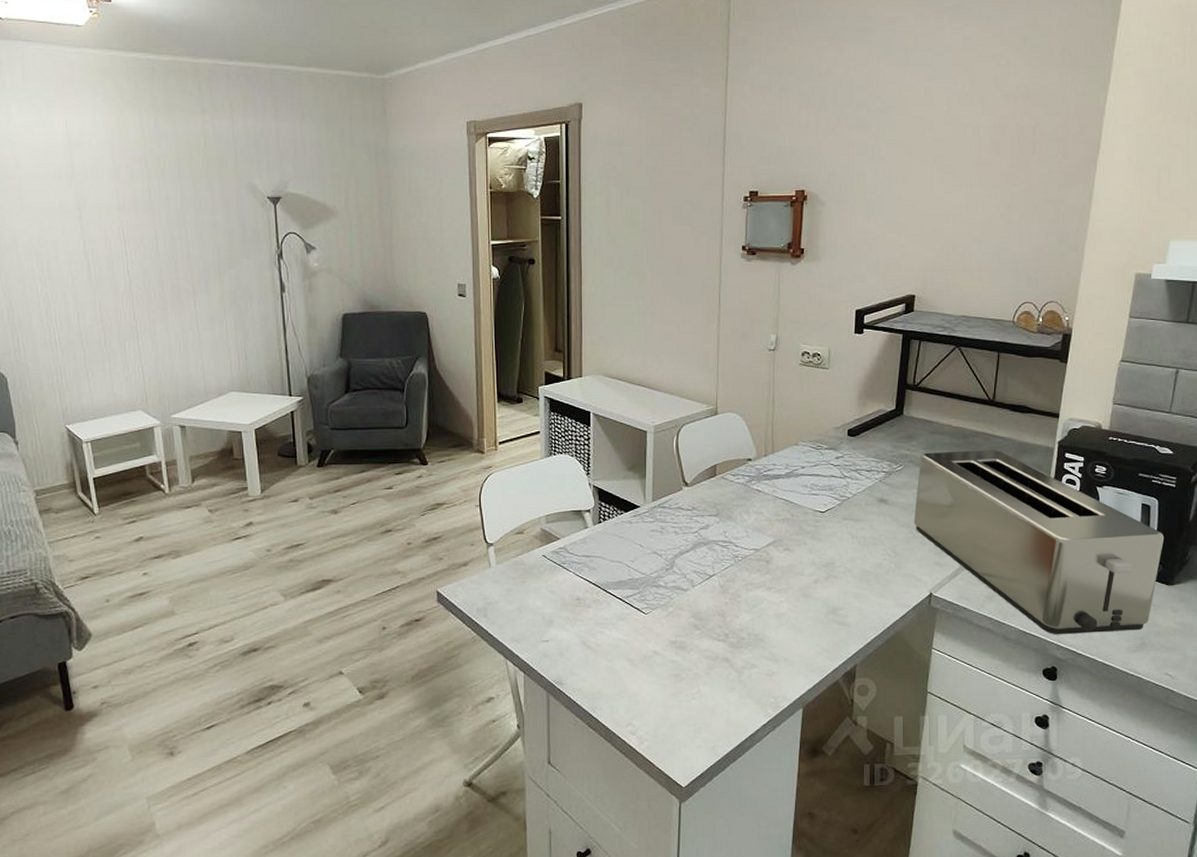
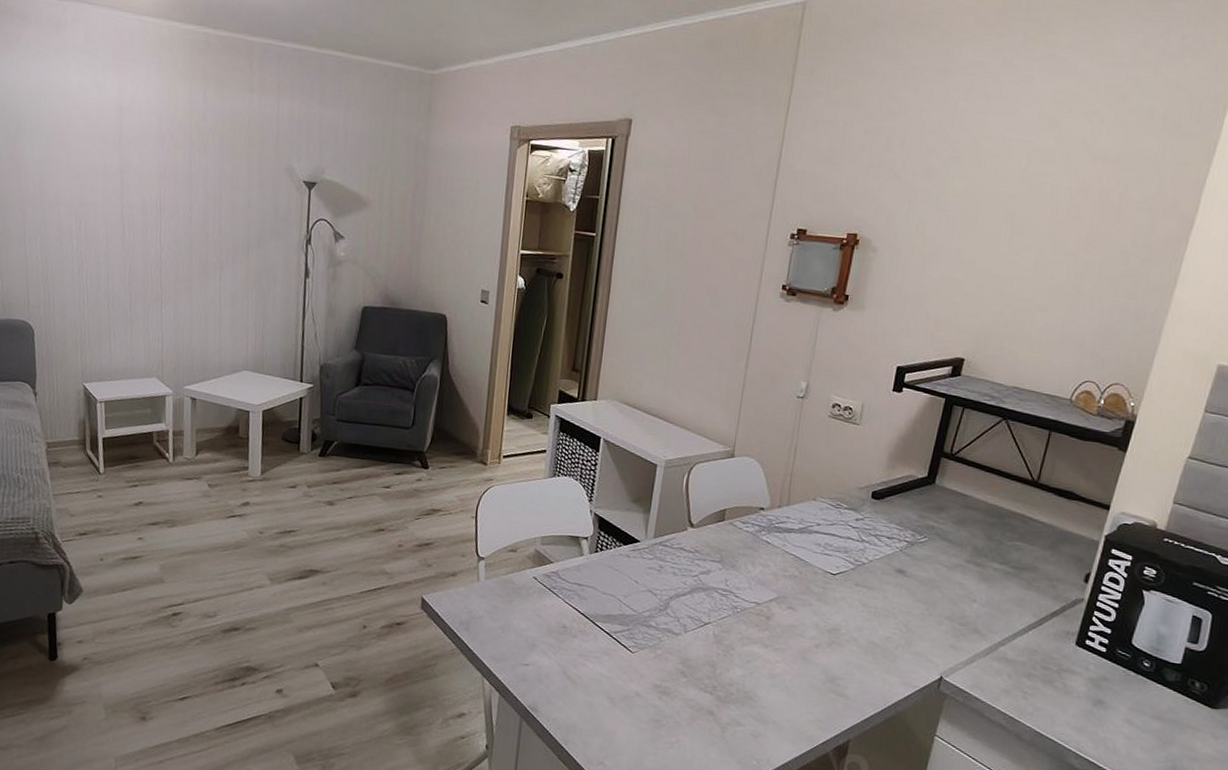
toaster: present [913,449,1165,635] -> none [932,527,1214,752]

